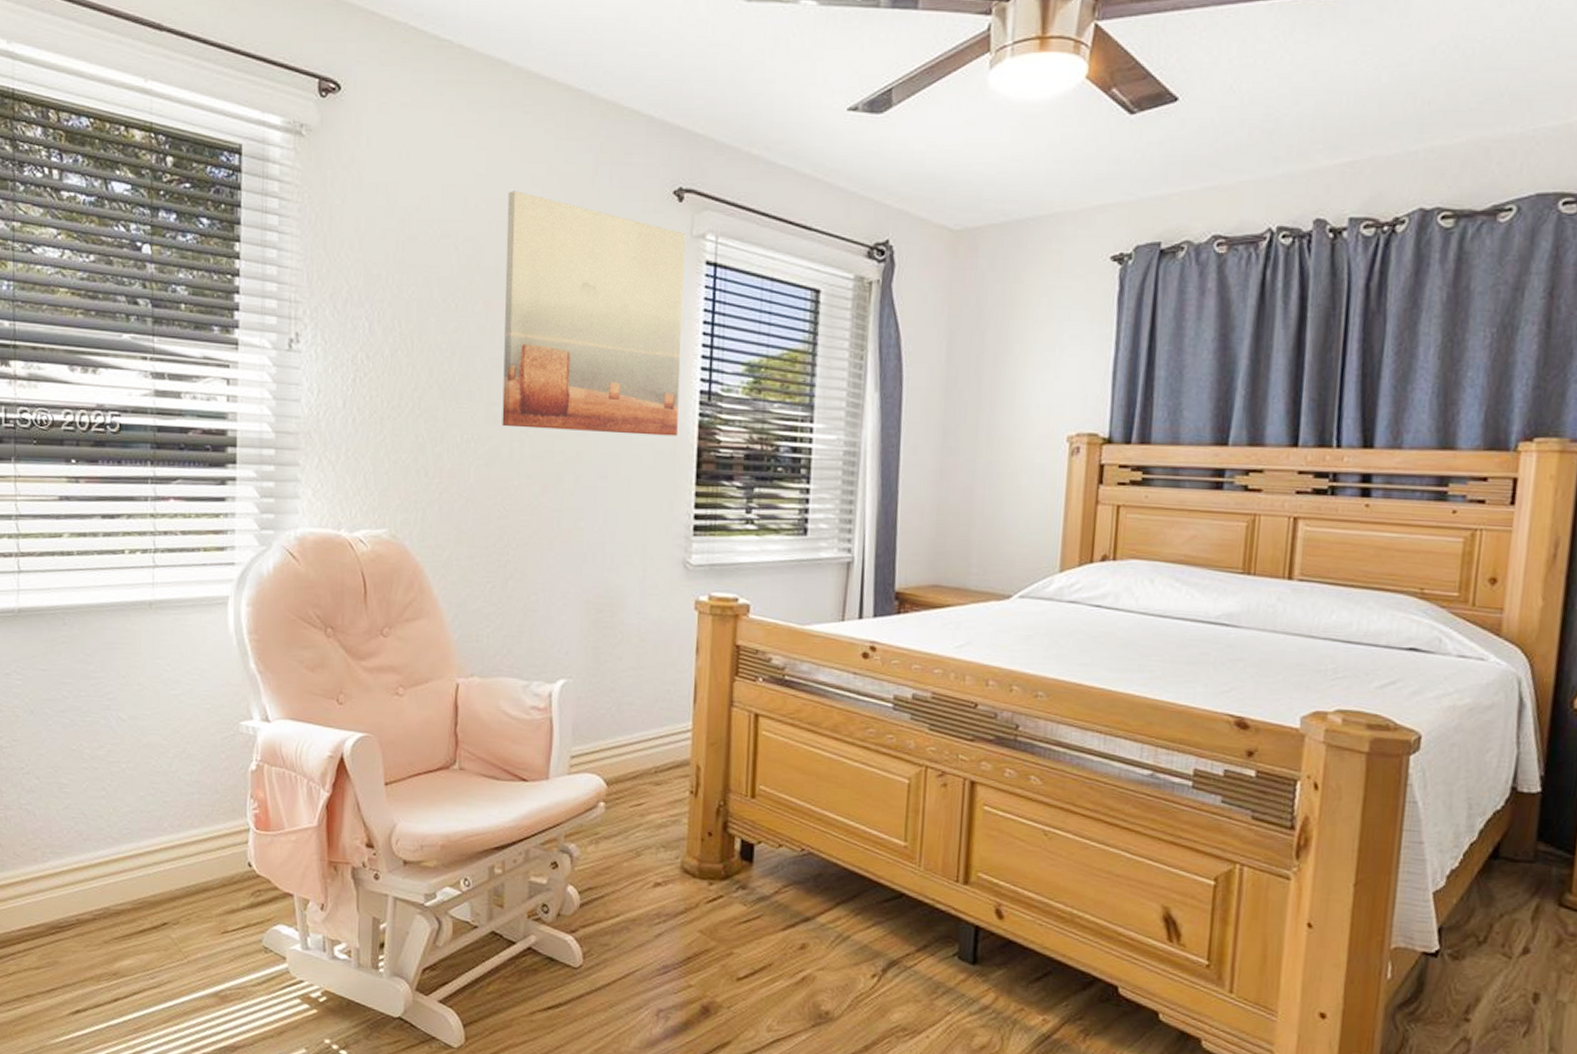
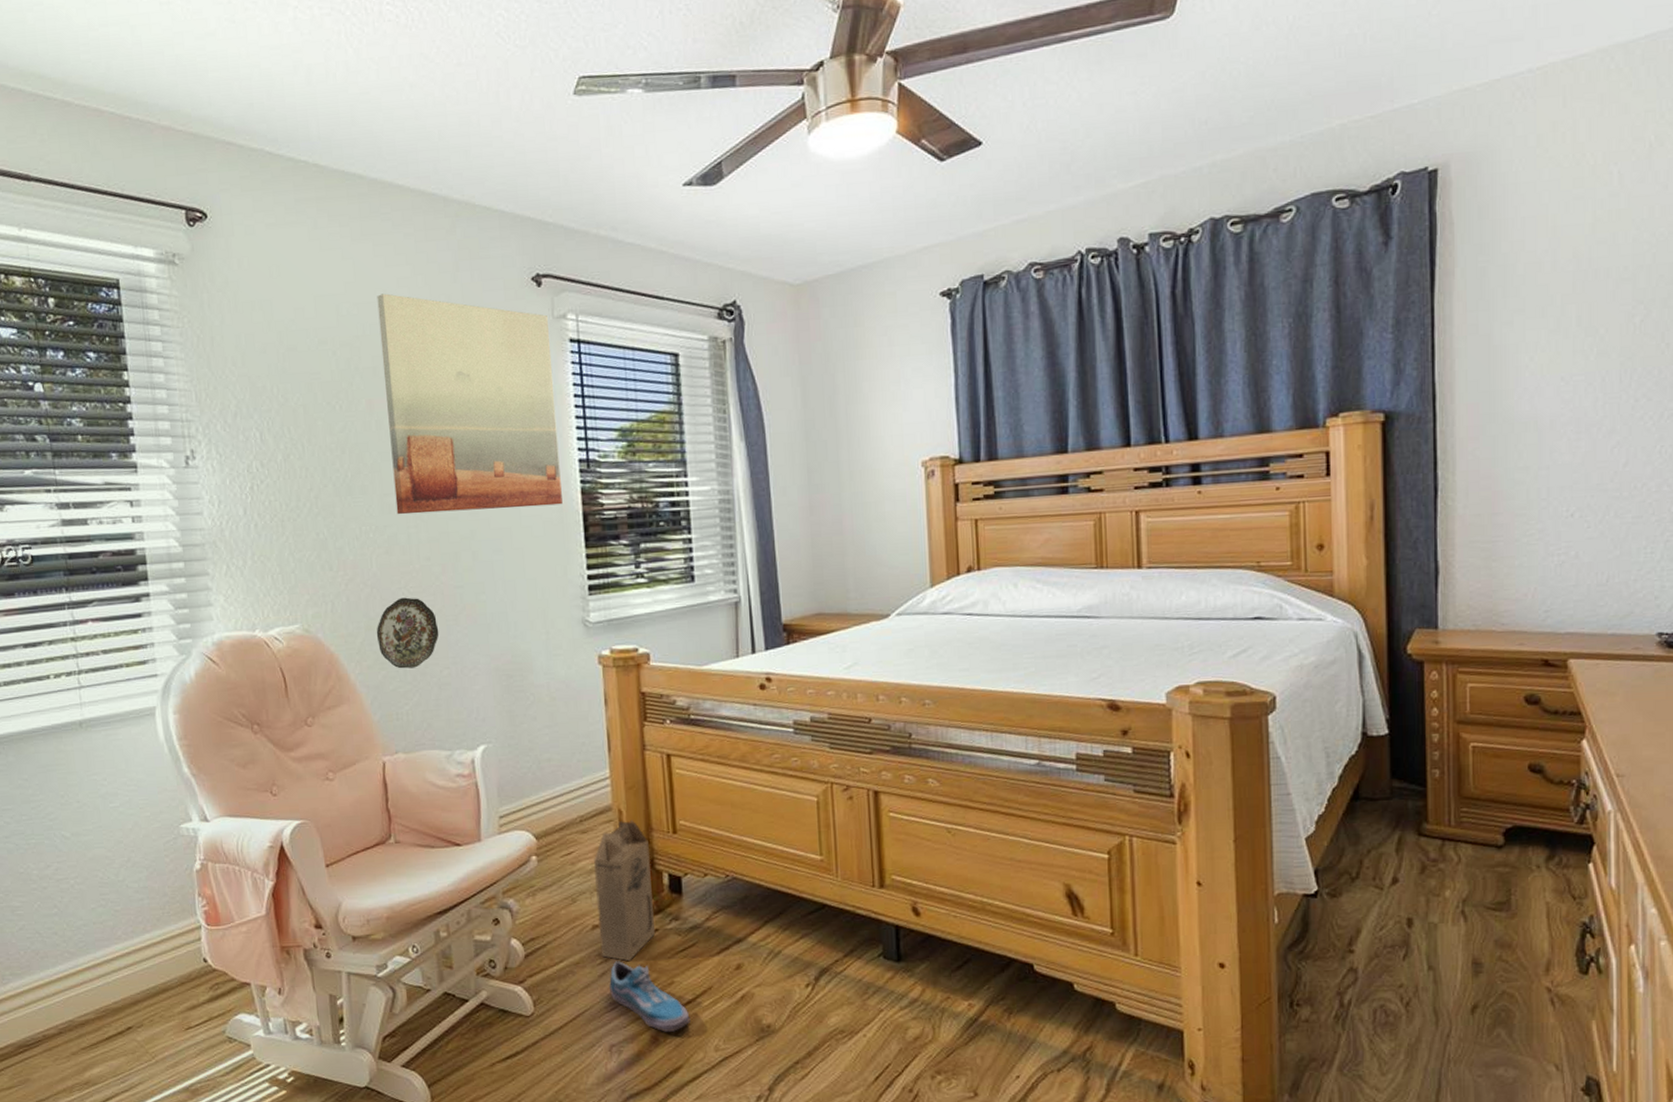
decorative plate: none [465,514,531,590] -> present [376,597,439,669]
cardboard box: none [660,777,725,926] -> present [593,819,656,962]
shoe: none [664,923,745,1005] -> present [609,961,690,1032]

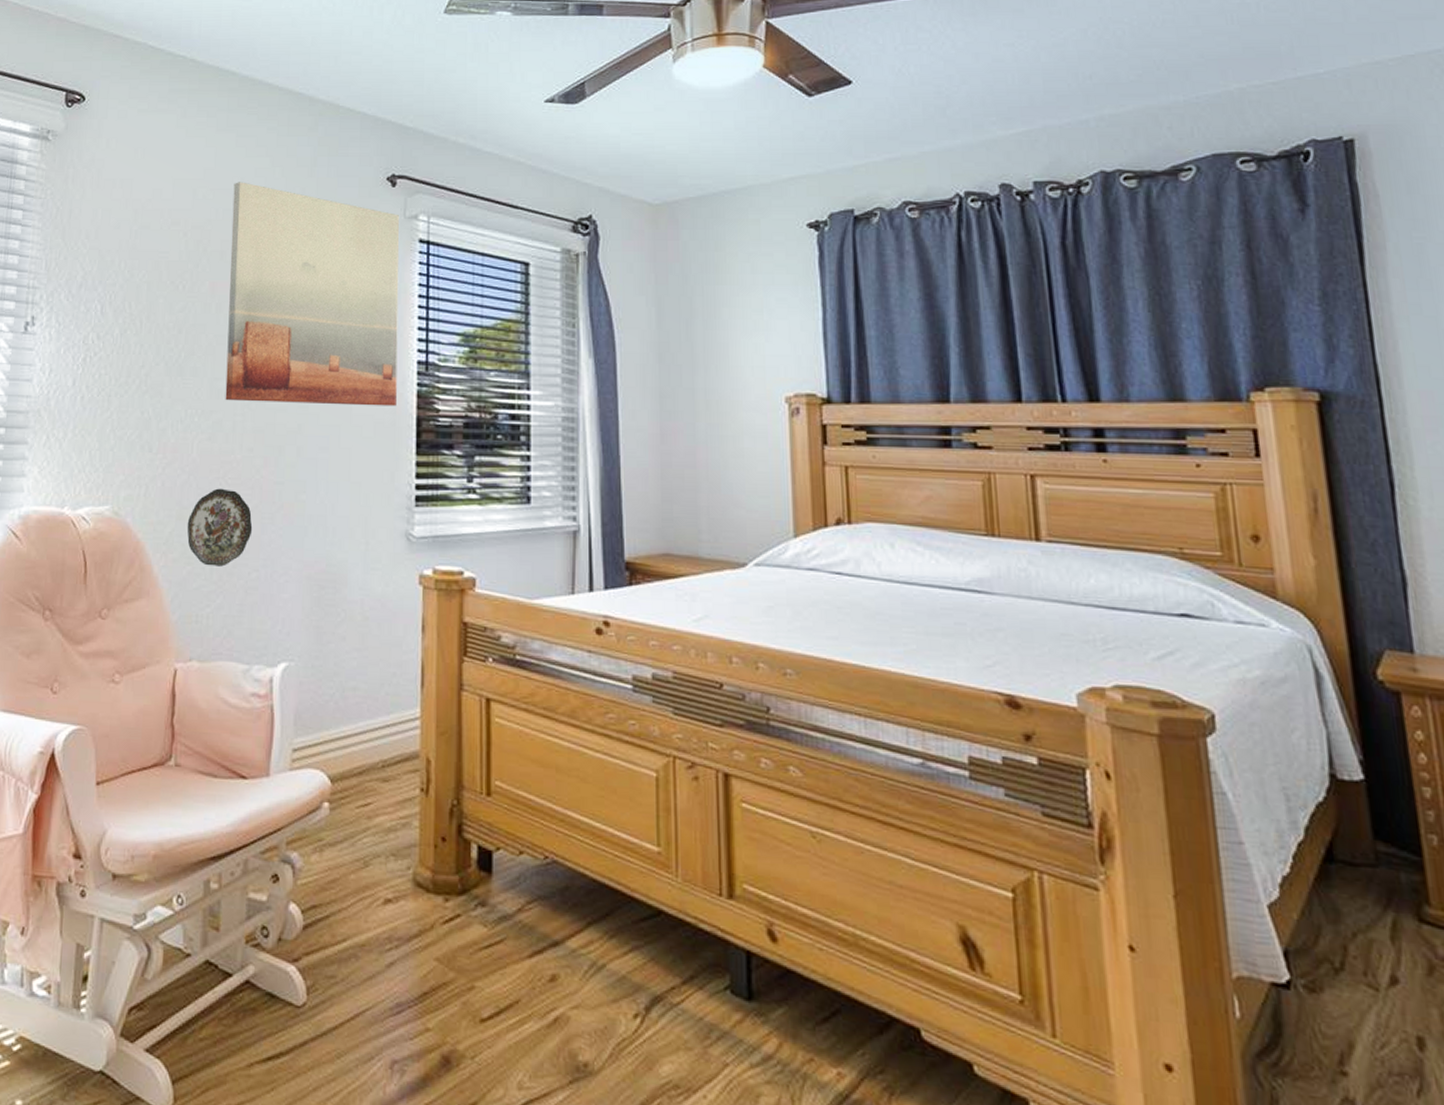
cardboard box: present [593,819,656,962] -> none [391,772,459,952]
shoe: present [609,961,690,1032] -> none [398,949,491,1055]

